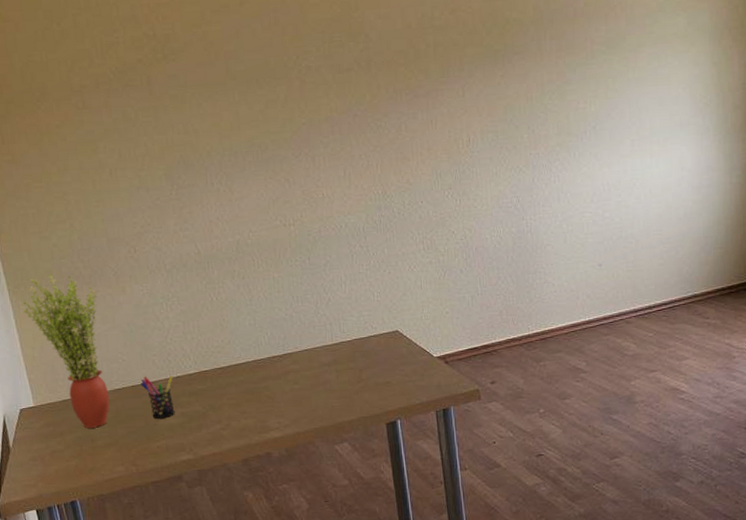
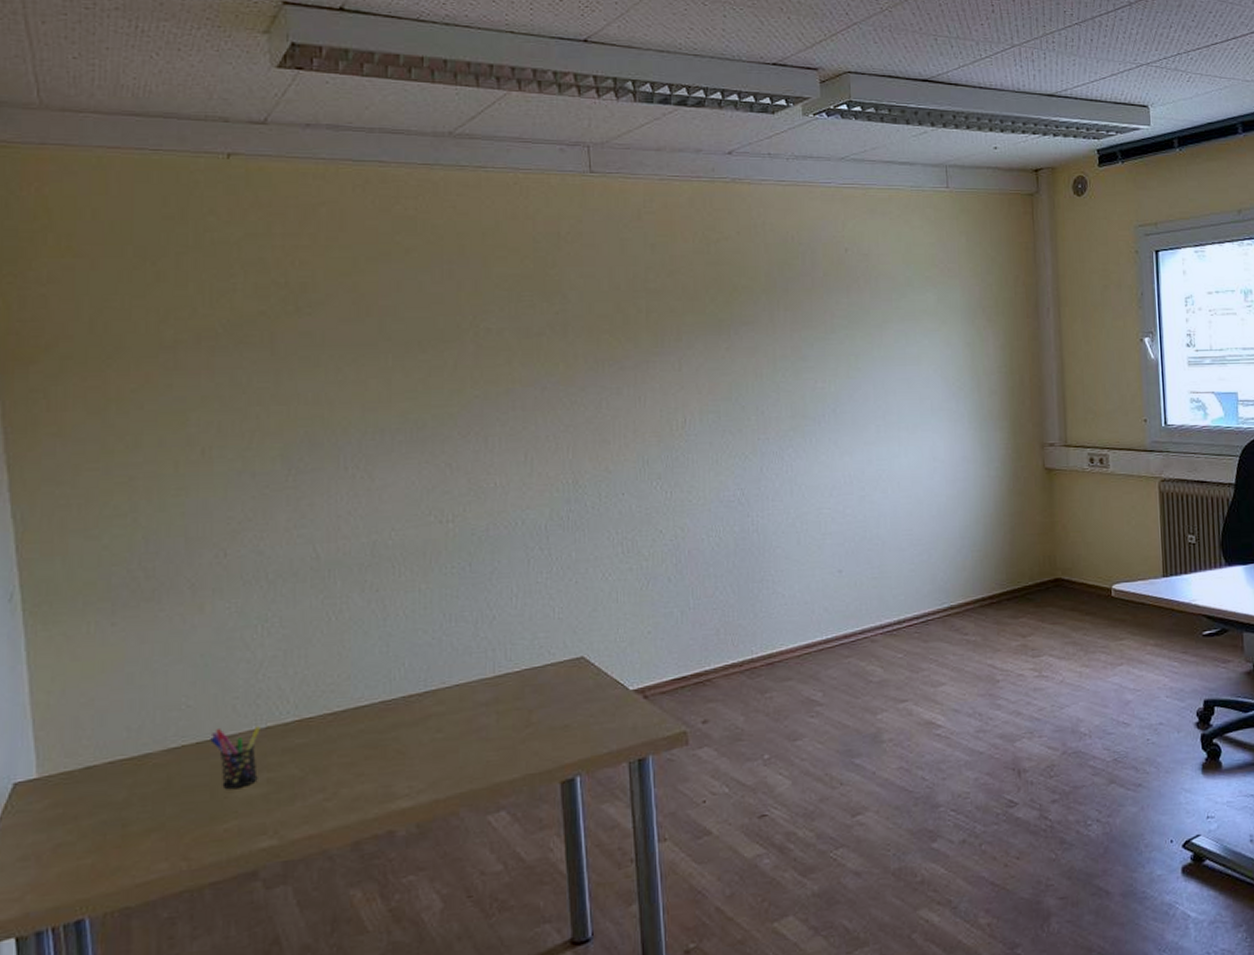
potted plant: present [21,273,110,428] -> none [41,586,162,808]

